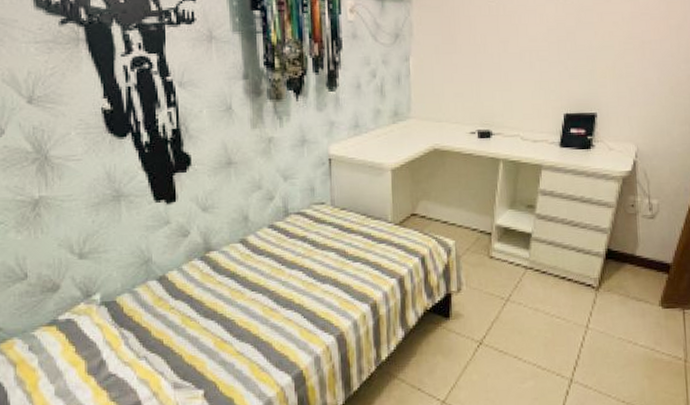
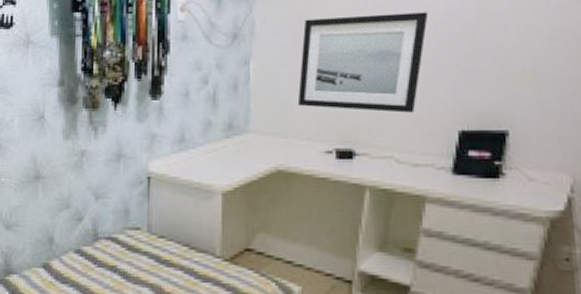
wall art: none [448,19,543,100] -> present [297,12,428,113]

